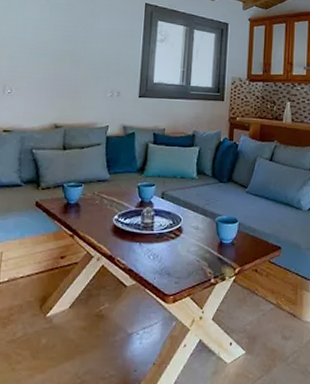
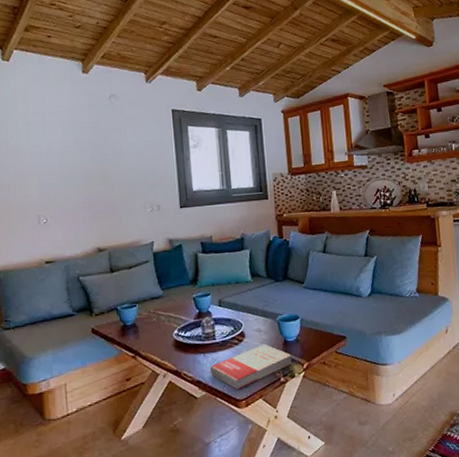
book: none [143,242,225,284] -> present [210,344,292,390]

